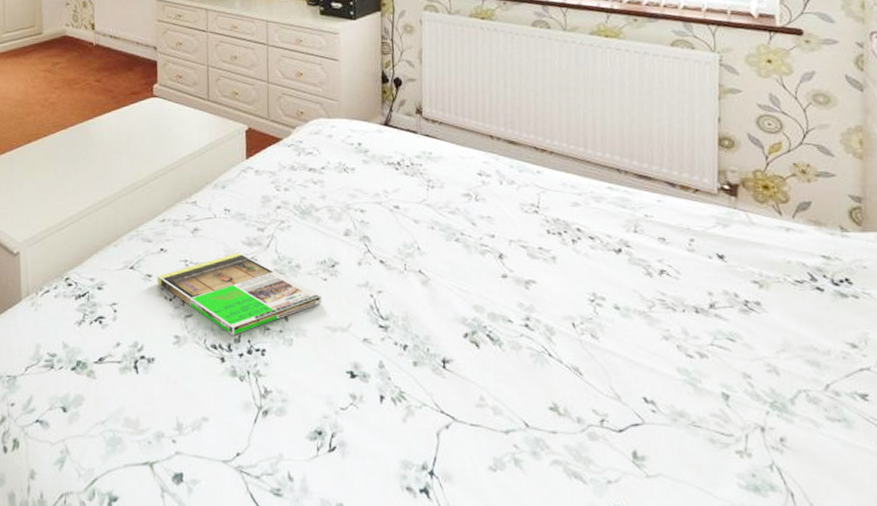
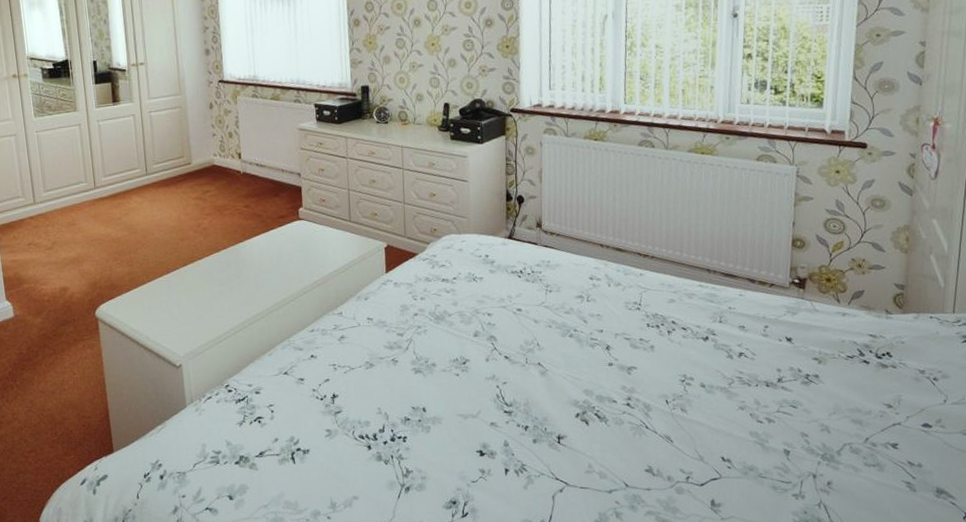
magazine: present [157,252,322,335] -> none [309,355,455,426]

